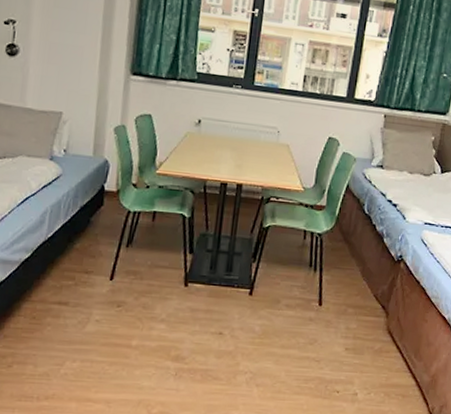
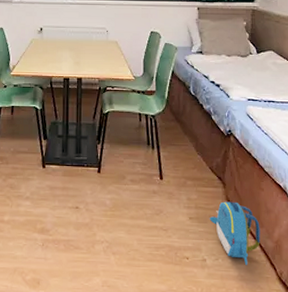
backpack: none [366,332,419,401] -> present [209,201,260,266]

